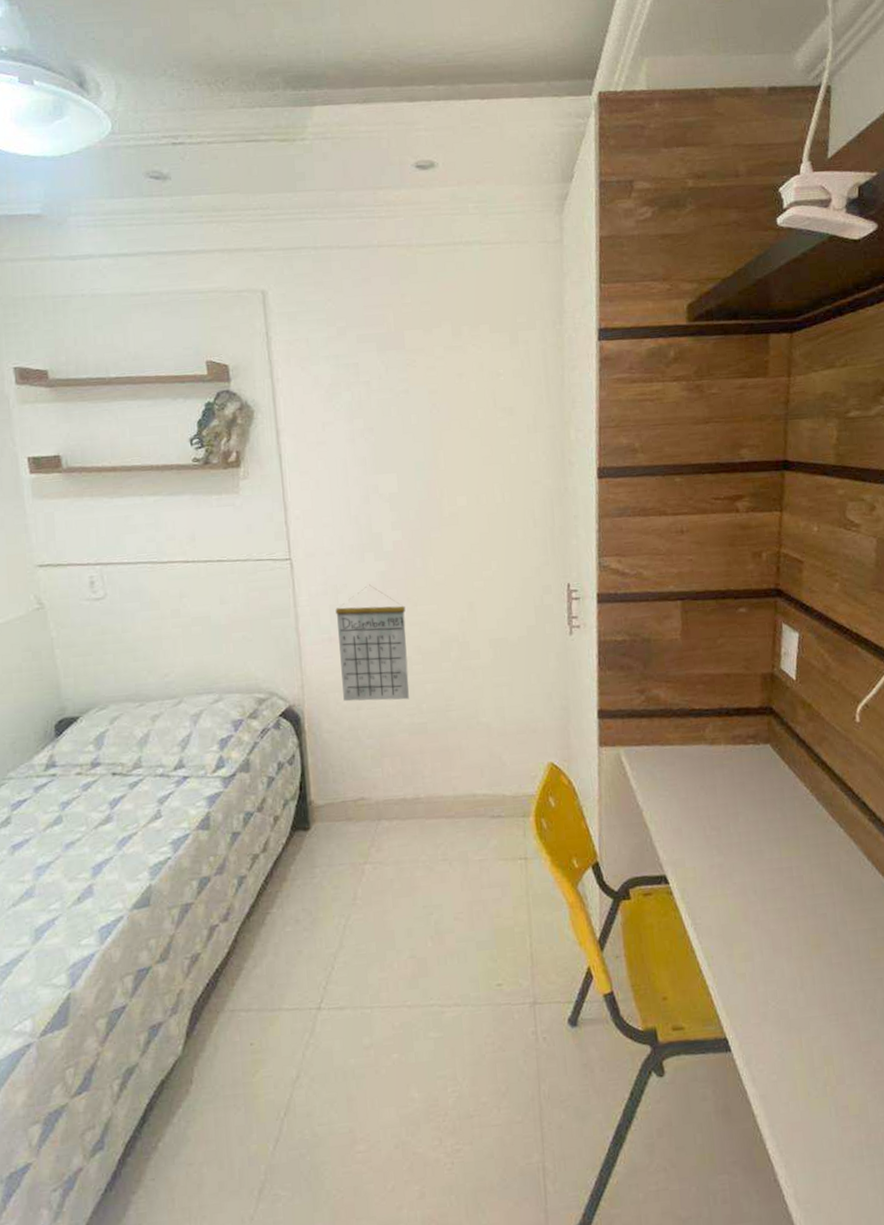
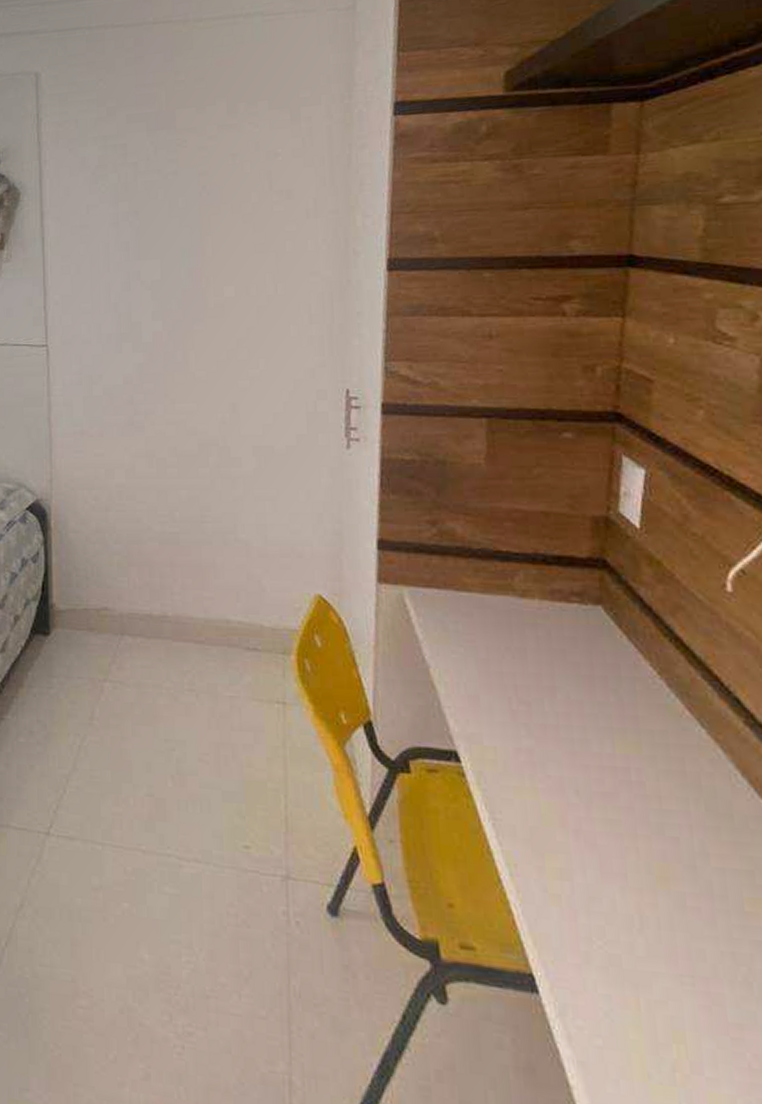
calendar: present [335,584,409,702] -> none [89,376,162,505]

